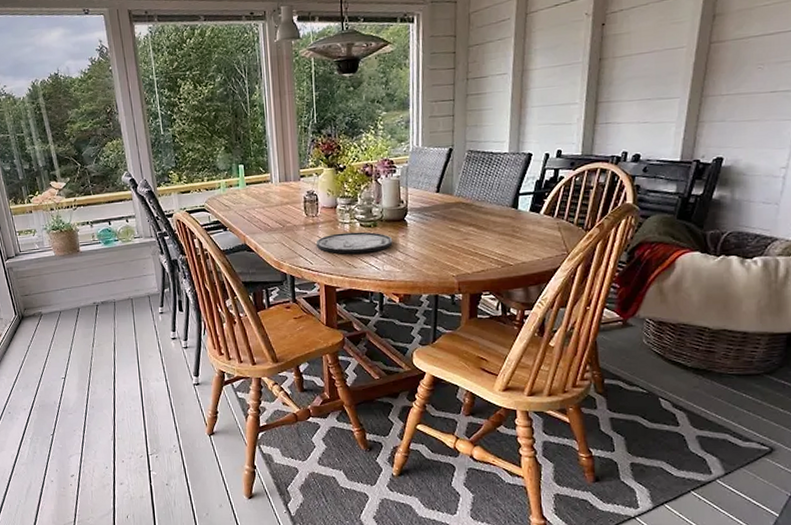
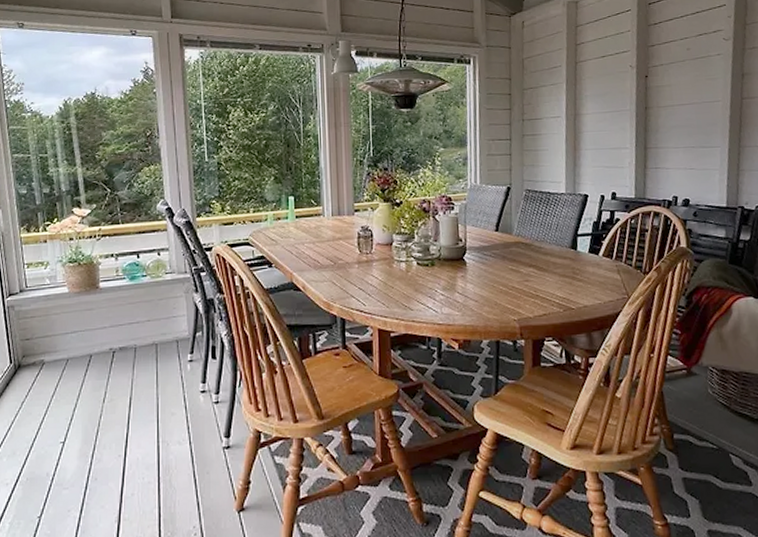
plate: present [317,231,393,254] -> none [370,271,452,295]

